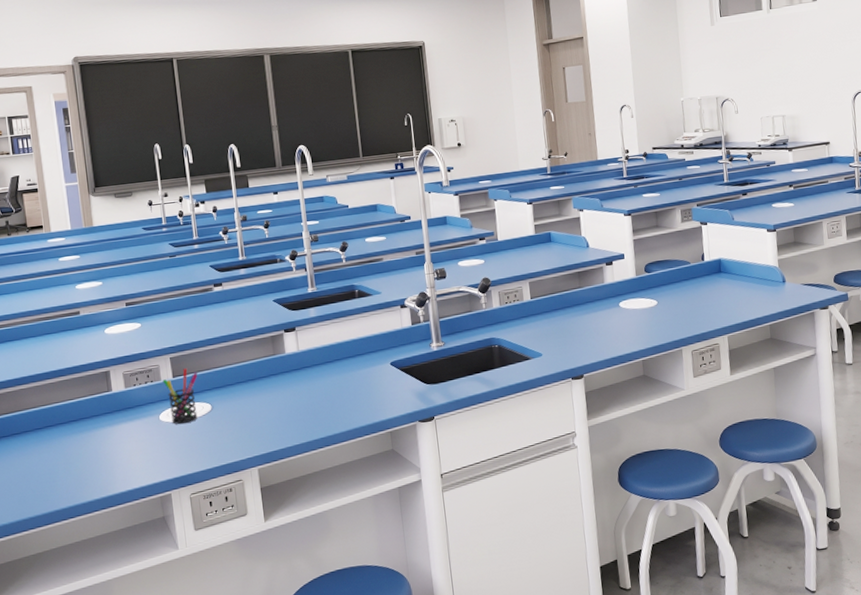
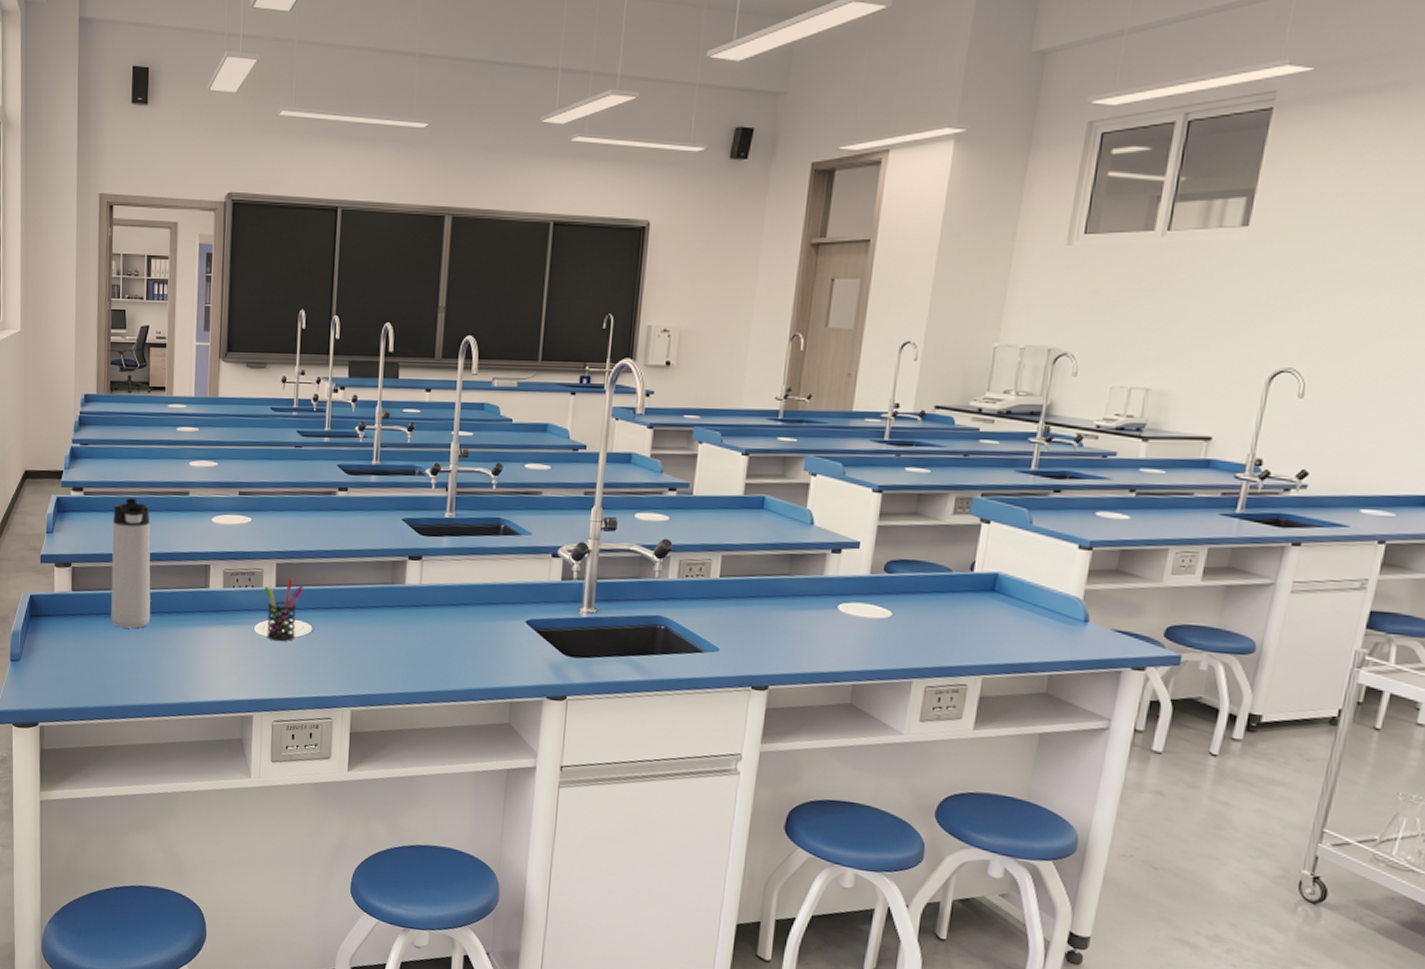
thermos bottle: none [9,326,61,444] -> present [111,498,151,629]

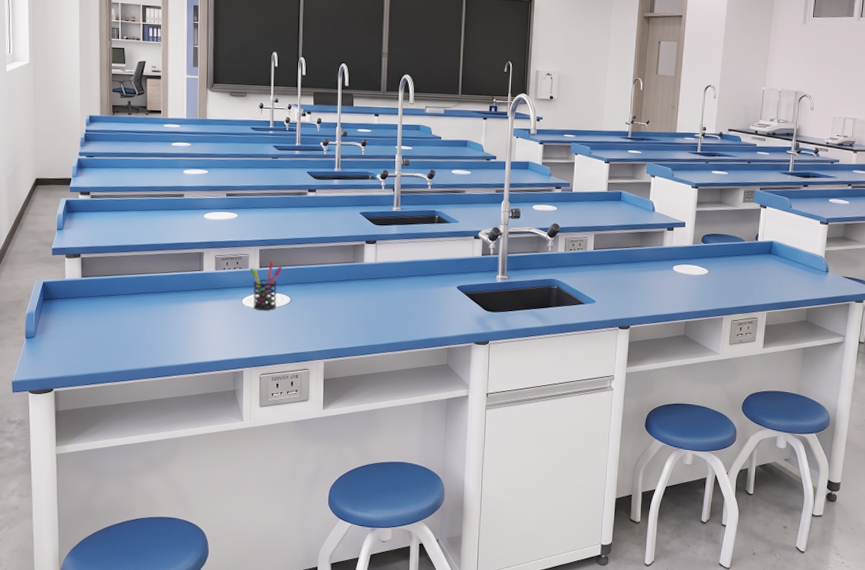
thermos bottle: present [111,498,151,629] -> none [117,200,153,306]

